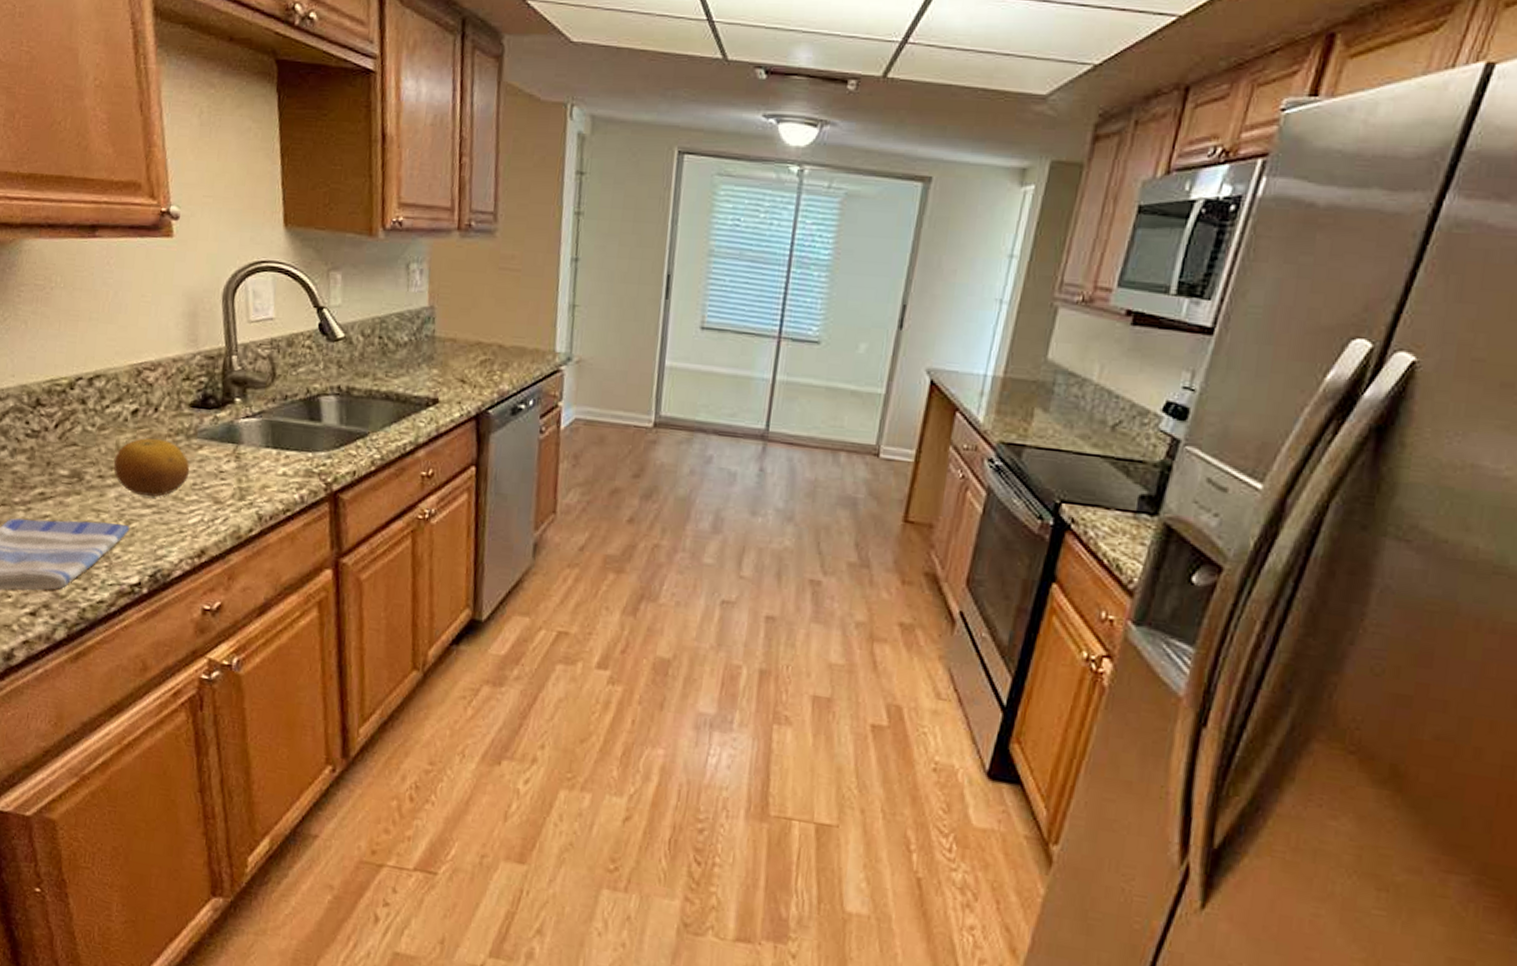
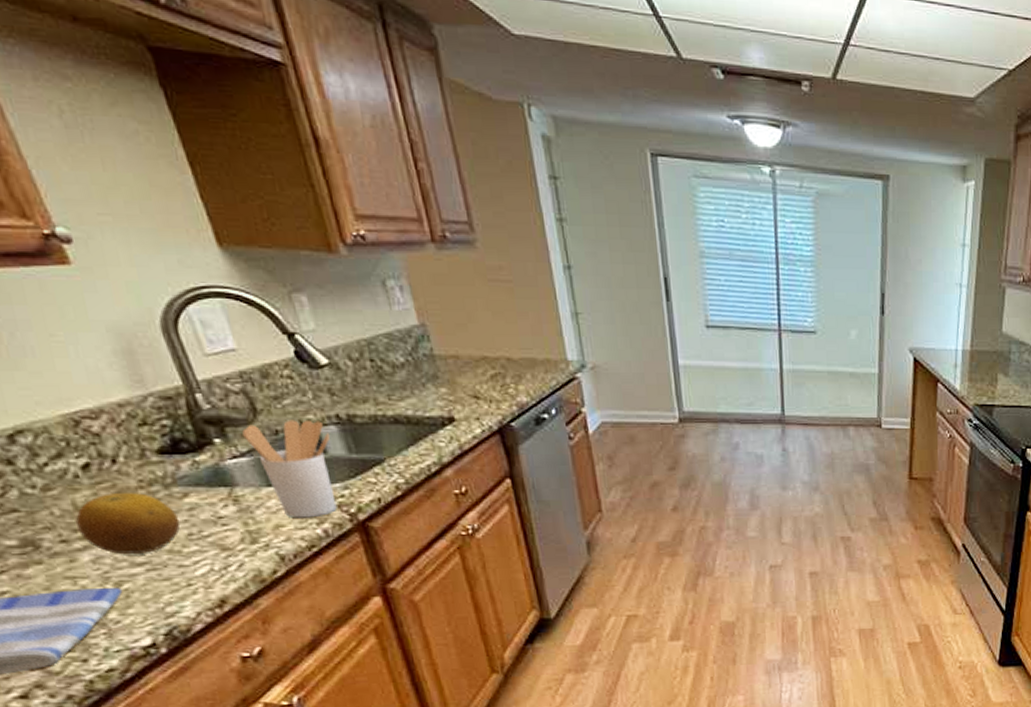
utensil holder: none [259,387,328,482] -> present [242,419,337,518]

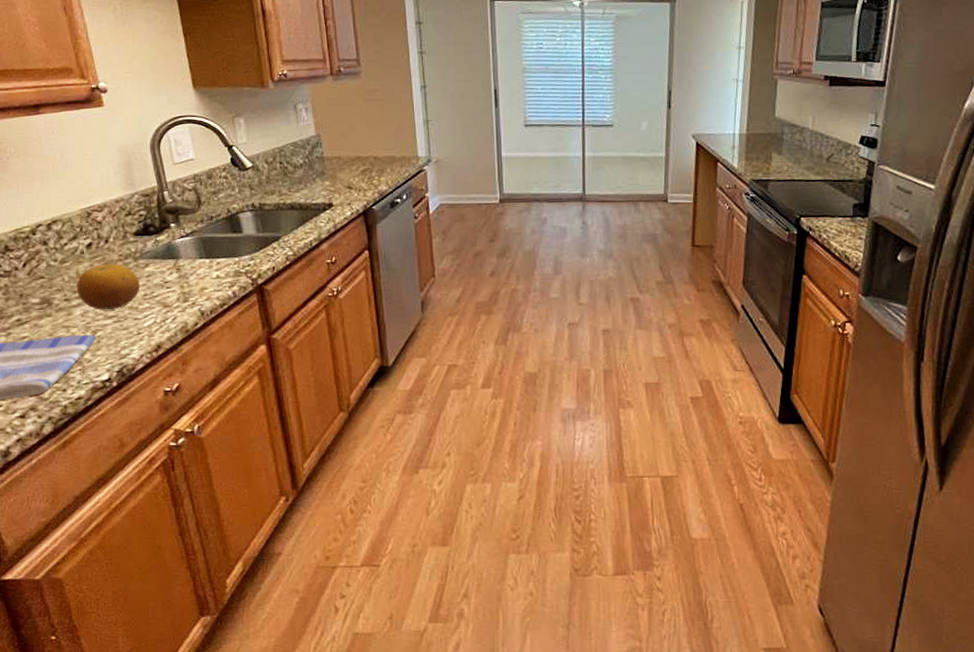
utensil holder: present [242,419,337,518] -> none [190,208,246,283]

